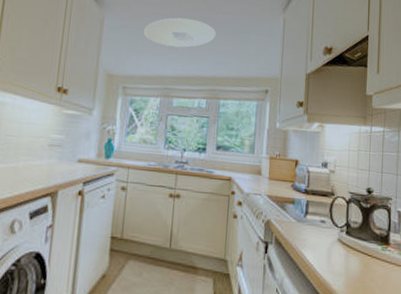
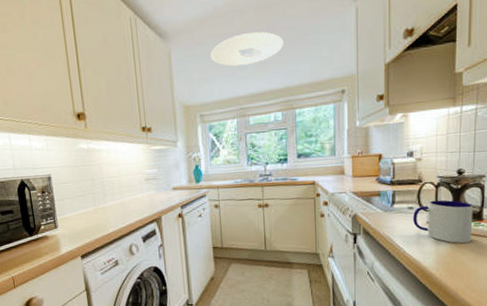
mug: none [325,216,381,269] -> present [413,200,473,244]

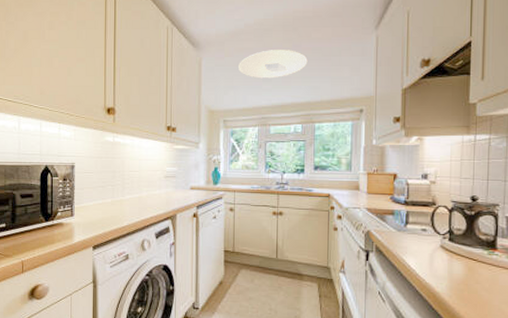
mug: present [413,200,473,244] -> none [426,224,487,272]

